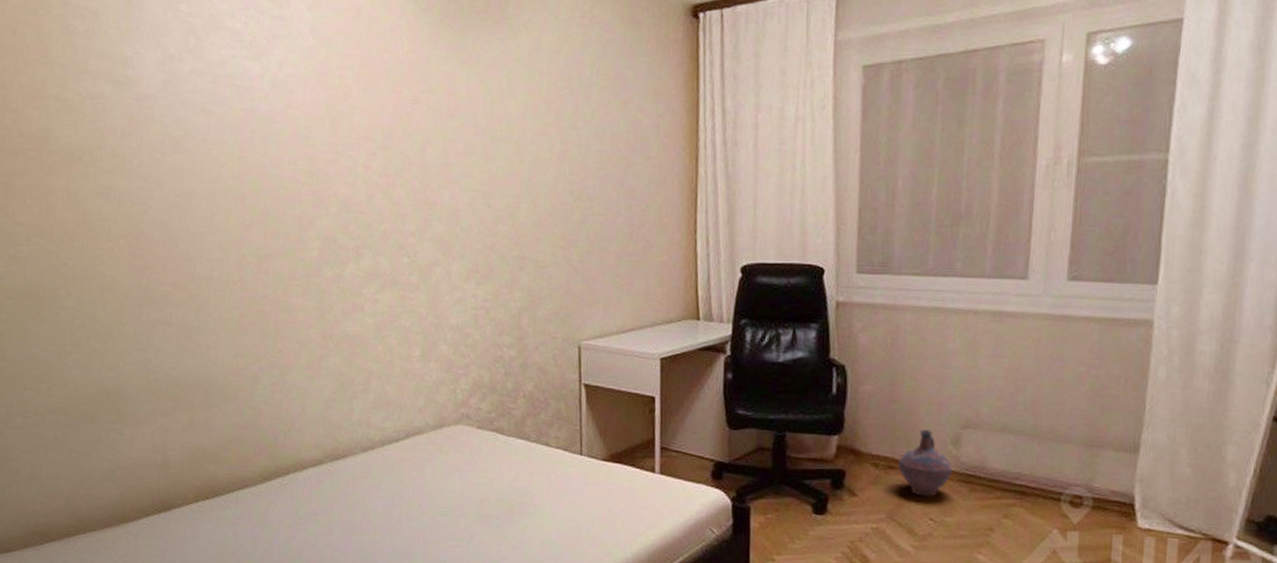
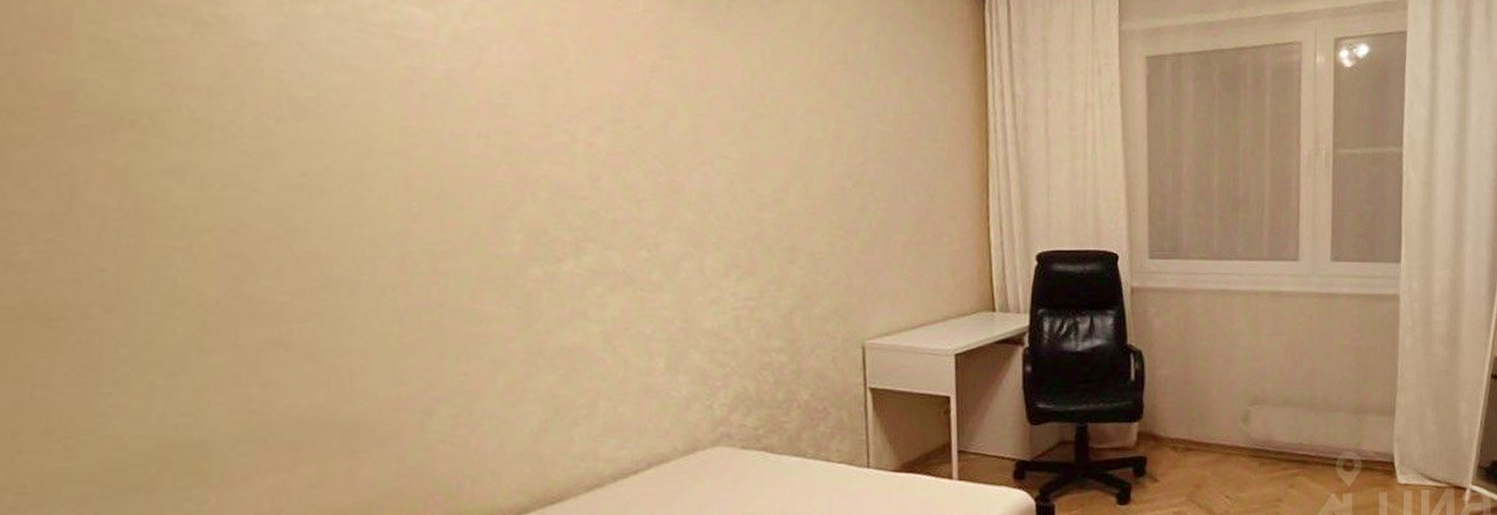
ceramic jug: present [898,429,953,497] -> none [1195,409,1244,475]

